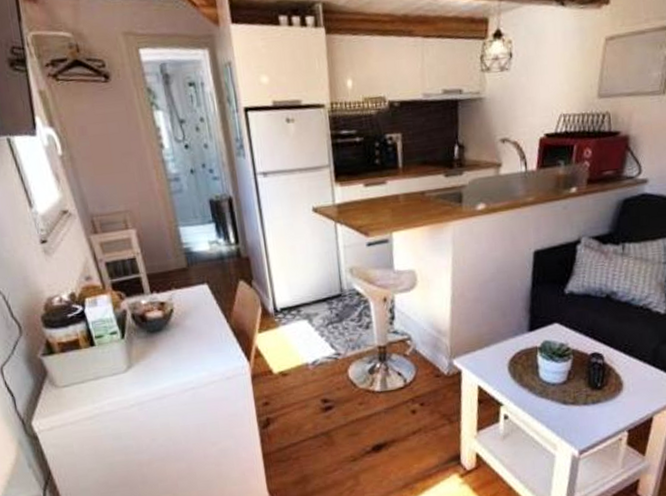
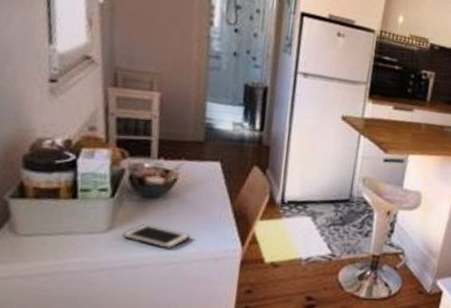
cell phone: none [141,356,200,377] -> present [122,223,190,249]

